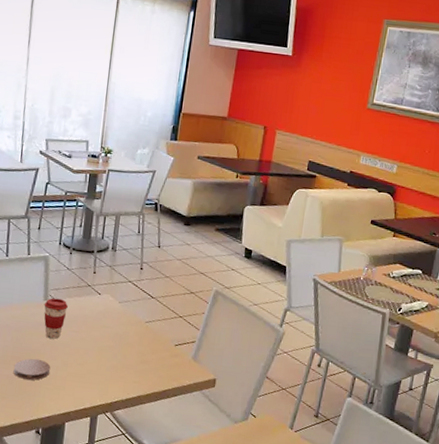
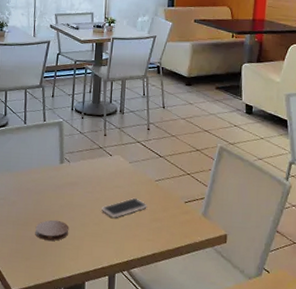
coffee cup: present [44,298,68,339] -> none [60,161,82,200]
smartphone: none [87,339,136,359] -> present [102,198,148,218]

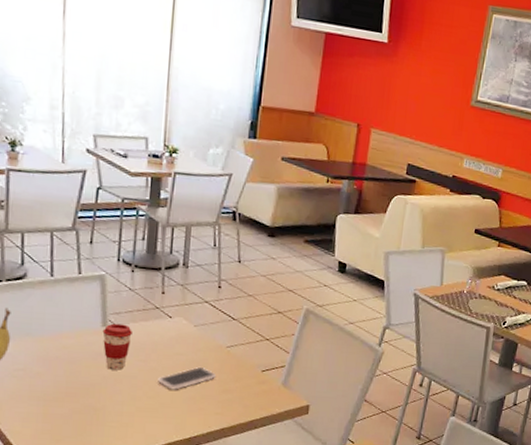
coaster: present [35,220,69,241] -> none [68,393,115,418]
coffee cup: none [60,161,82,200] -> present [102,323,132,370]

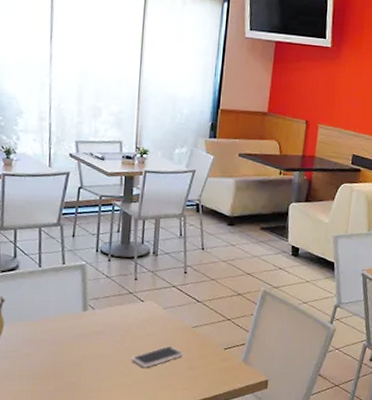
coffee cup: present [102,323,132,370] -> none [83,308,109,351]

